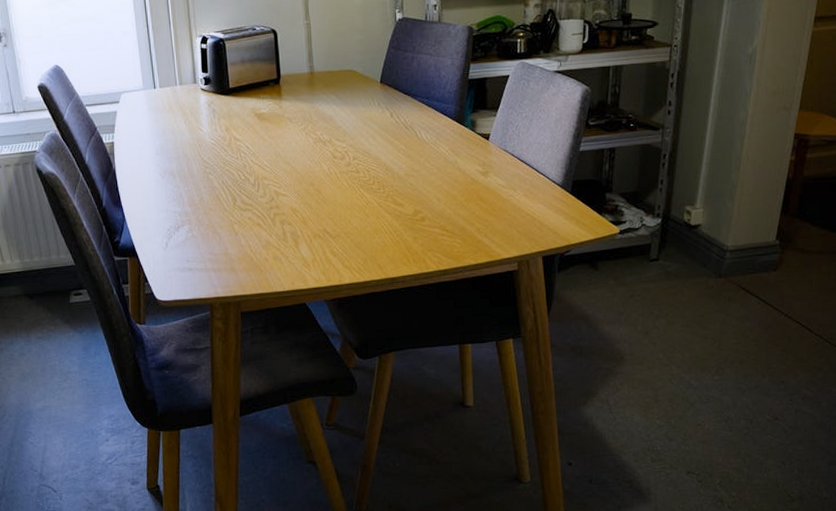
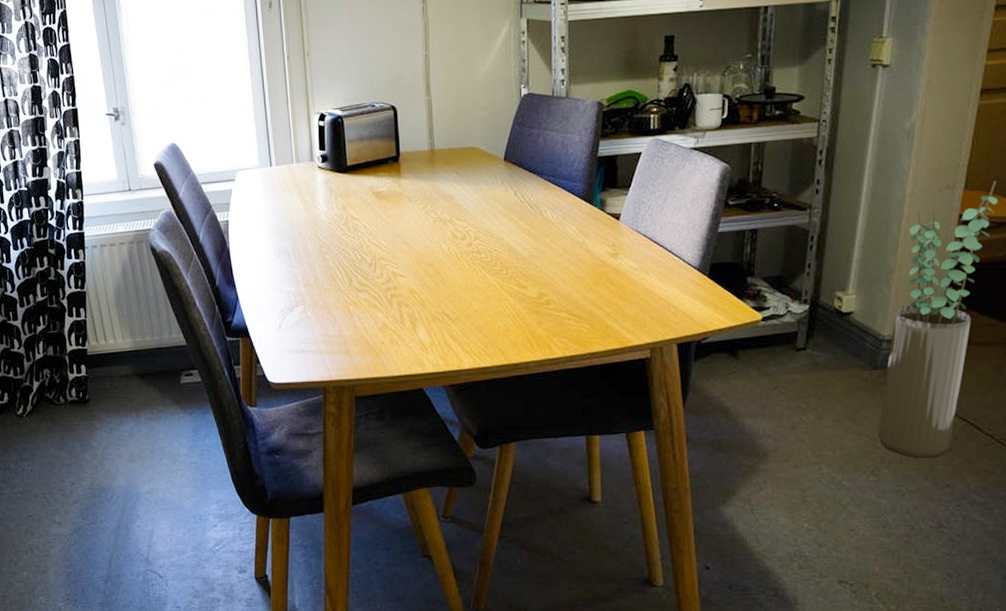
vase: none [722,102,828,358] -> present [878,180,998,458]

